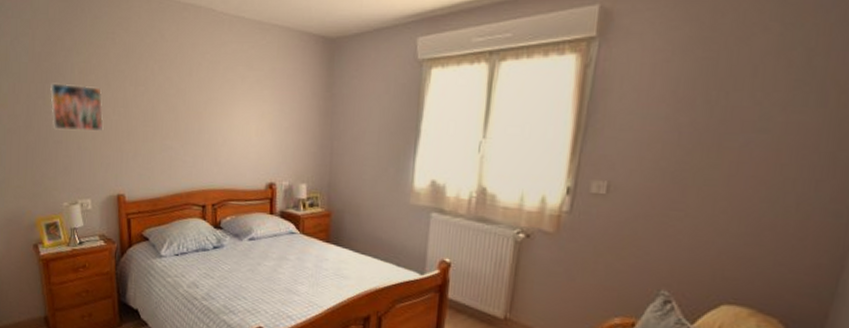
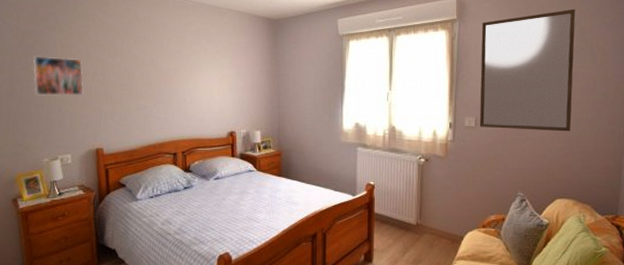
home mirror: none [613,19,803,210] -> present [479,9,576,132]

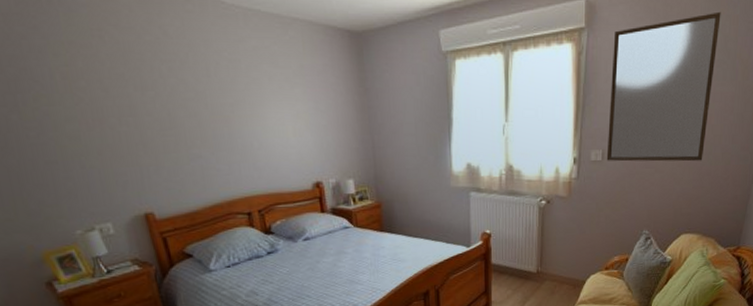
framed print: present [33,56,84,96] -> none [24,92,111,149]

